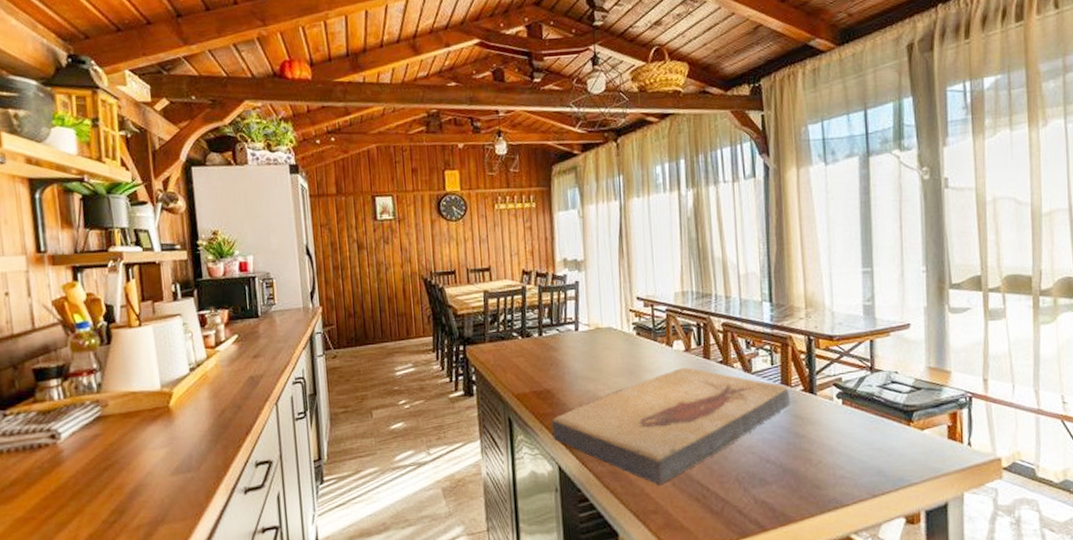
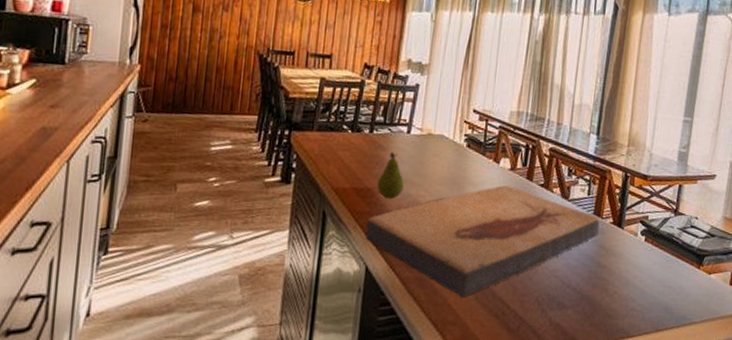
fruit: none [554,351,581,398] -> present [376,152,404,200]

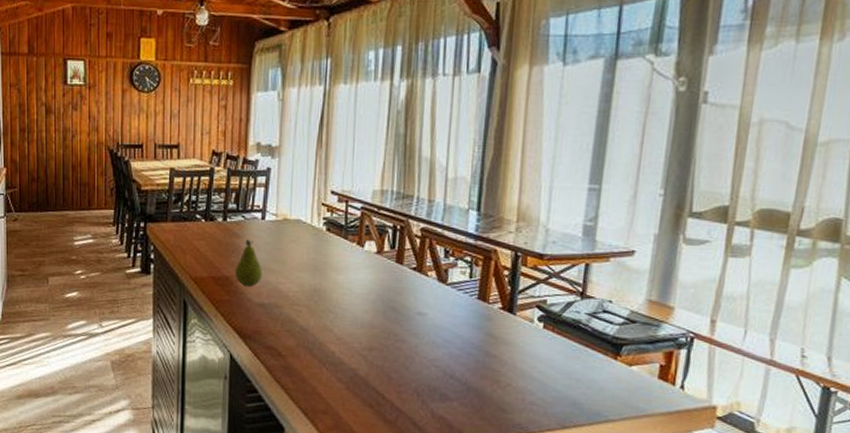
fish fossil: present [365,185,600,297] -> none [227,270,486,386]

